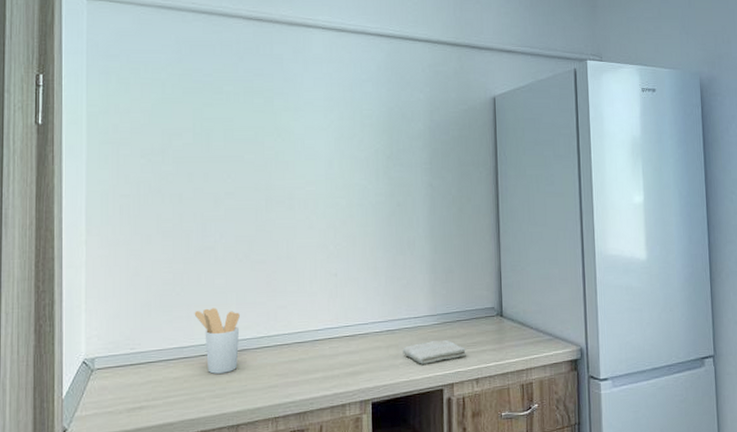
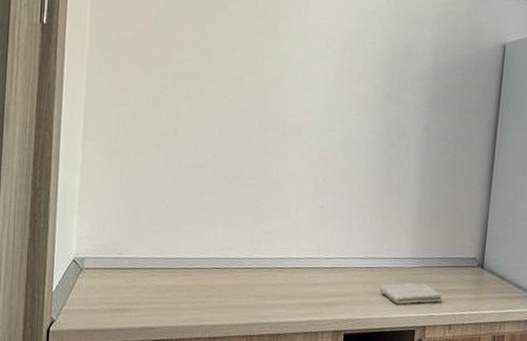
utensil holder: present [194,308,240,374] -> none [181,224,225,288]

